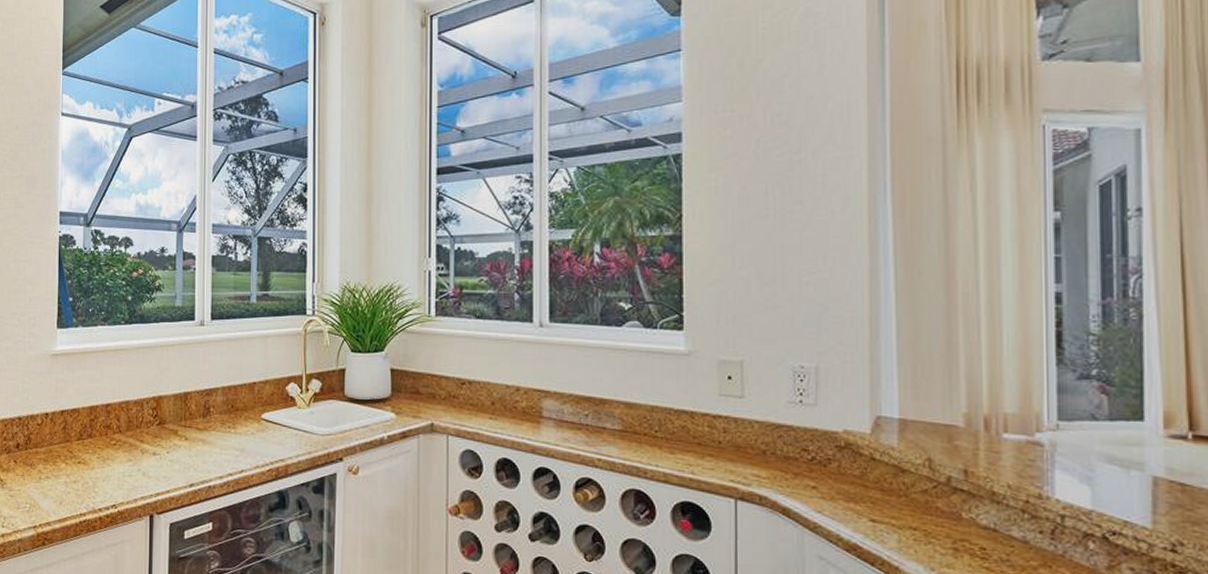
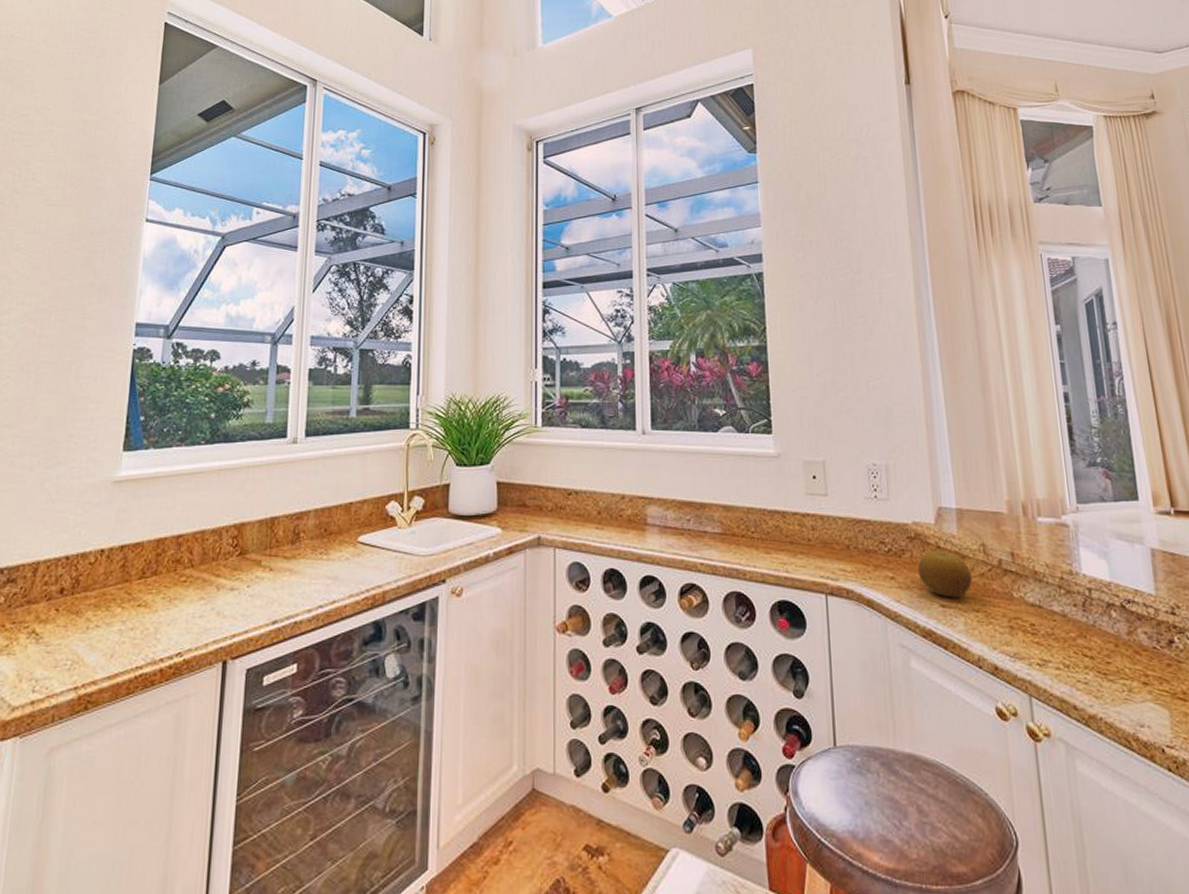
fruit: none [845,462,912,514] -> present [917,551,973,598]

